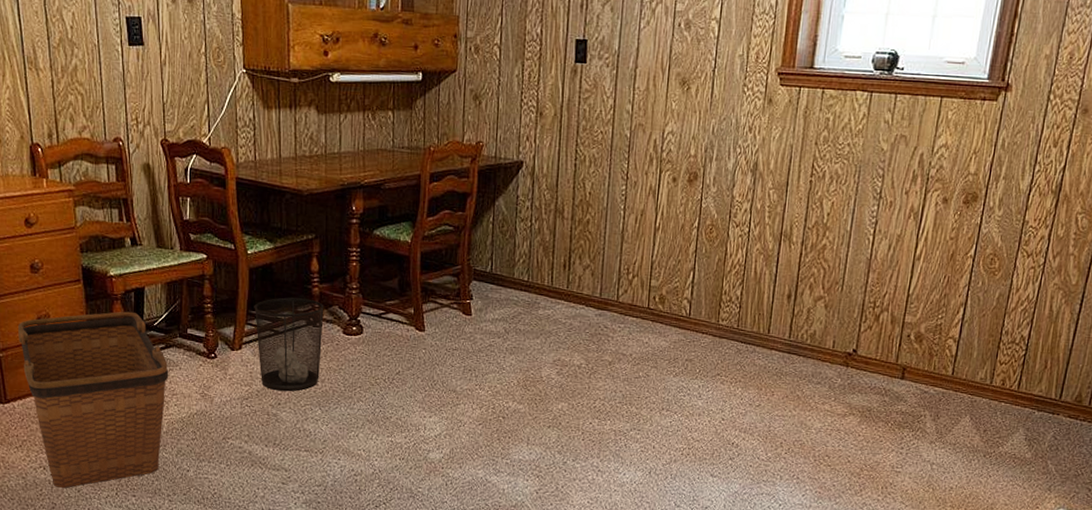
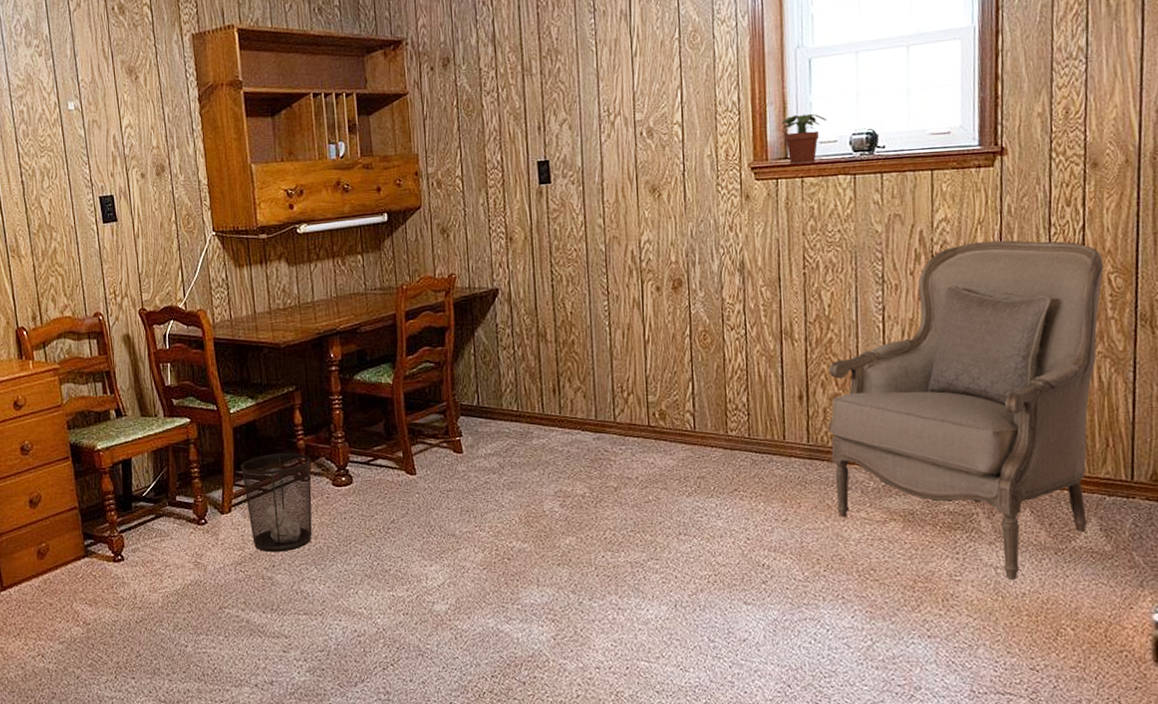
bicycle basket: present [18,311,169,488] -> none [11,484,161,675]
armchair: none [805,170,1075,475] -> present [828,240,1104,580]
potted plant: none [812,26,856,76] -> present [780,113,828,165]

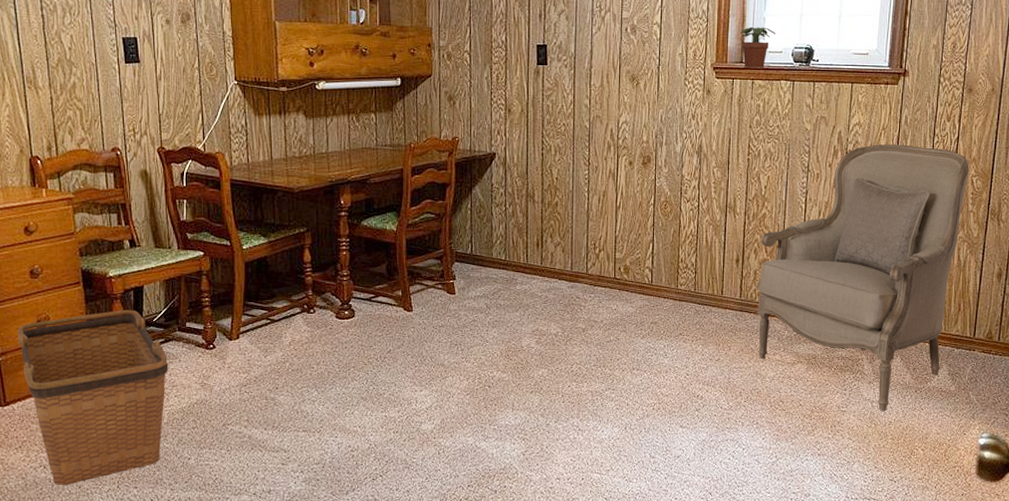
bicycle basket: none [11,484,161,675] -> present [18,309,169,485]
waste bin: present [240,453,312,553] -> none [250,287,317,376]

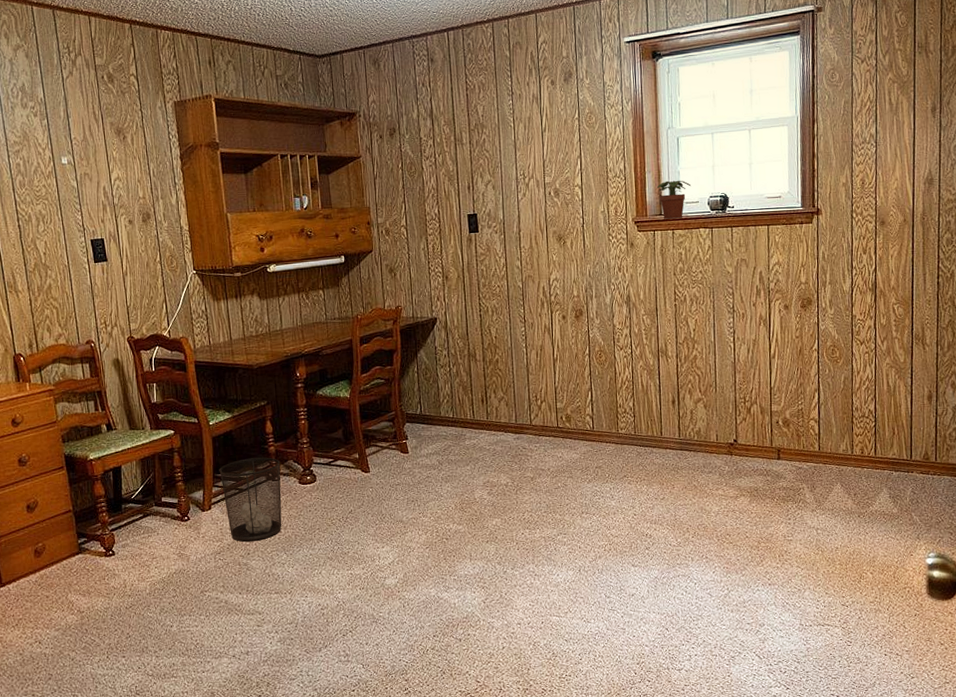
bicycle basket: present [18,309,169,485] -> none [10,489,148,659]
waste bin: none [250,287,317,376] -> present [219,457,282,543]
armchair: present [757,144,969,411] -> none [694,279,890,538]

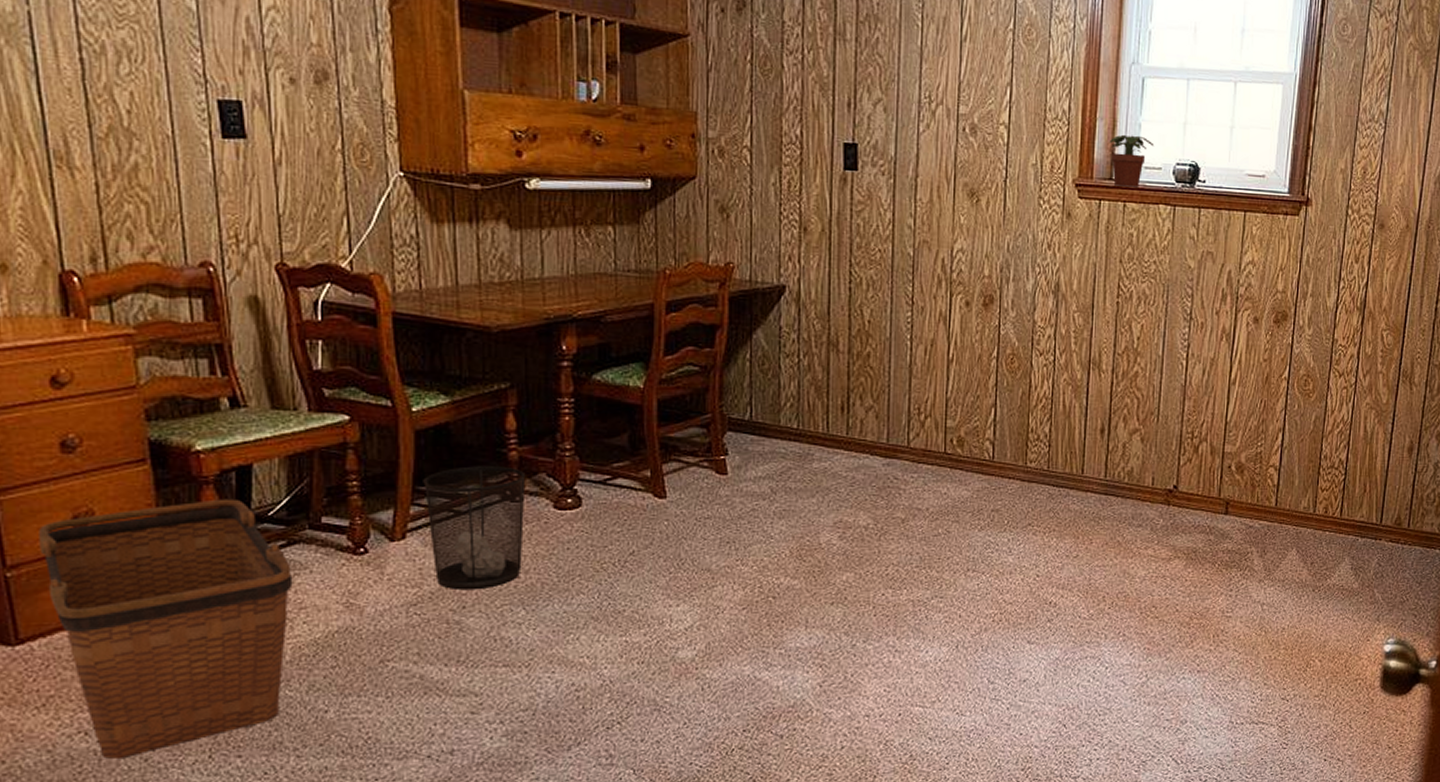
bicycle basket: none [10,489,148,659] -> present [39,499,293,759]

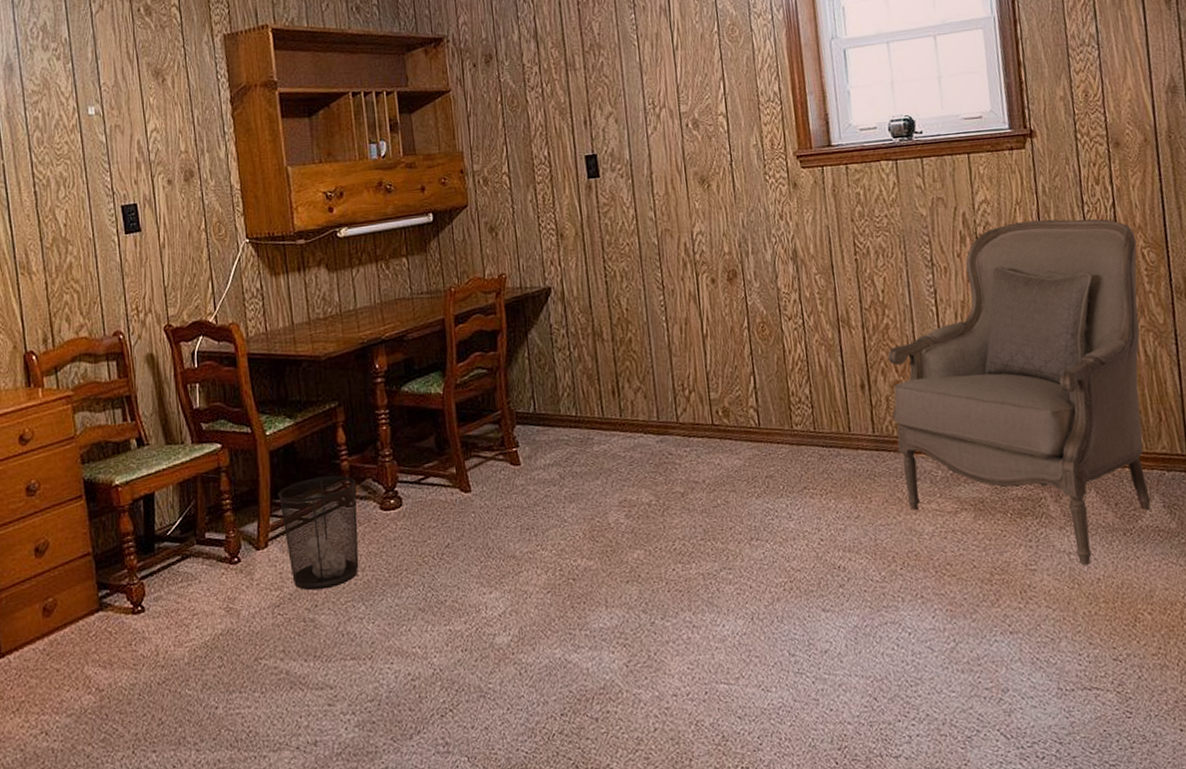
bicycle basket: present [39,499,293,759] -> none [13,523,187,756]
potted plant: present [1109,134,1155,188] -> none [821,101,866,152]
armchair: none [1126,288,1379,615] -> present [888,218,1151,565]

